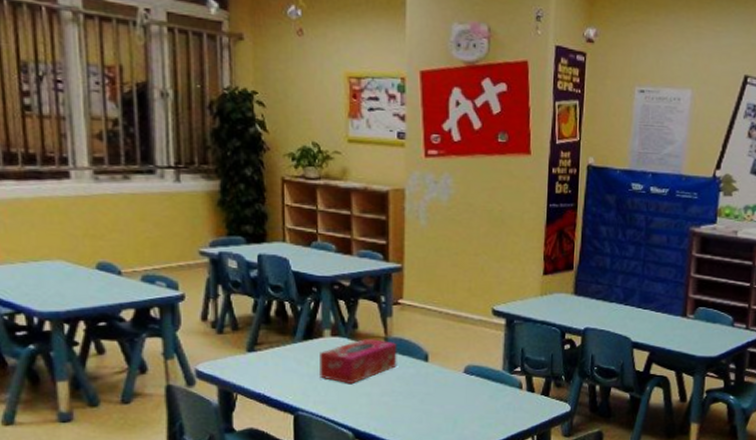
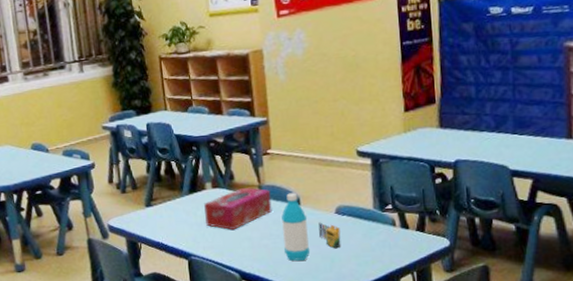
water bottle: none [406,348,433,421] -> present [281,192,310,261]
crayon: none [445,381,467,409] -> present [318,222,341,249]

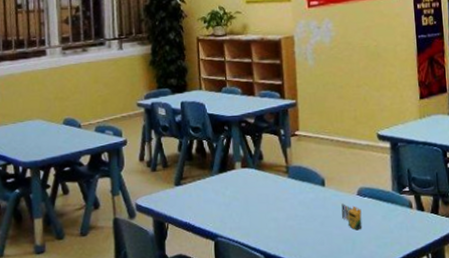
tissue box: present [204,187,272,230] -> none [233,167,298,210]
water bottle: present [281,192,310,261] -> none [307,174,332,243]

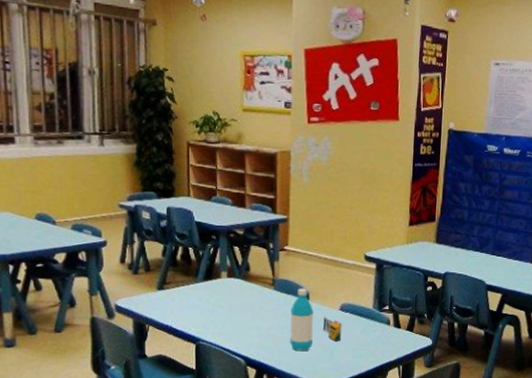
water bottle: none [307,174,332,243] -> present [290,288,313,352]

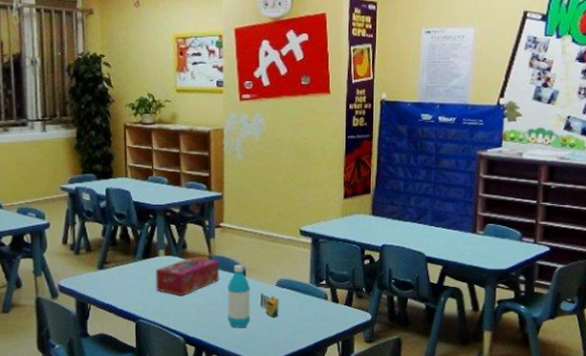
tissue box: none [218,279,283,318] -> present [156,256,219,295]

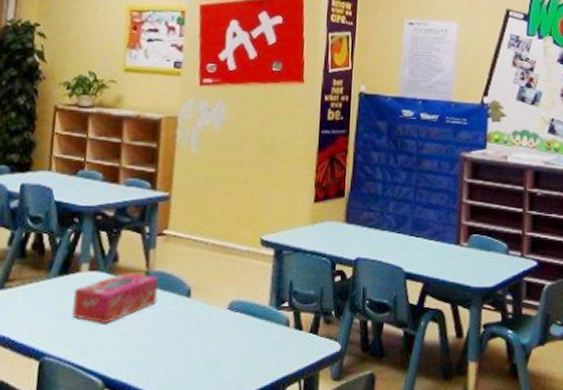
water bottle: present [228,264,250,328] -> none [163,282,195,366]
crayon: present [260,293,279,318] -> none [206,319,230,351]

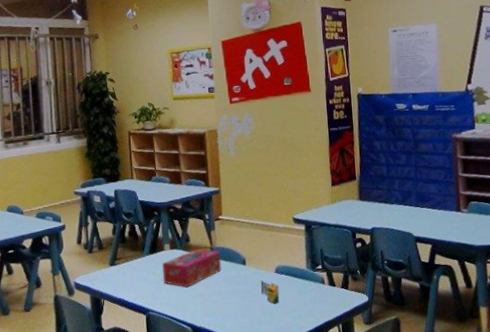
crayon: none [206,319,230,351] -> present [261,280,280,304]

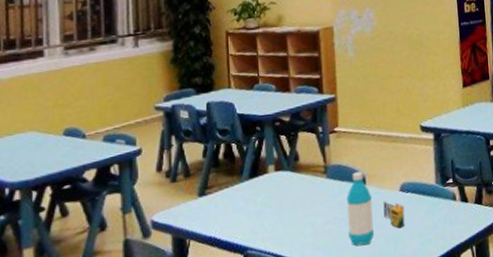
tissue box: present [162,248,222,287] -> none [265,168,337,216]
water bottle: none [230,254,253,316] -> present [347,171,374,246]

